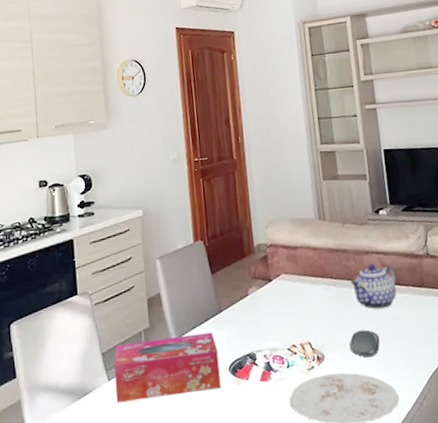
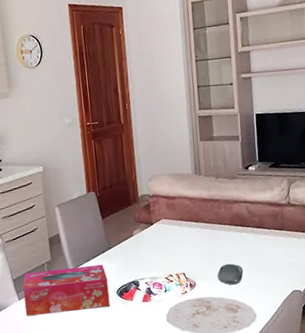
teapot: present [350,263,397,310] -> none [221,210,260,248]

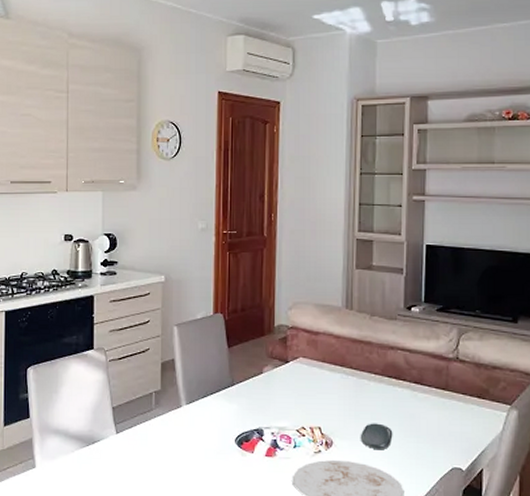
tissue box: present [23,264,110,316] -> none [122,401,226,457]

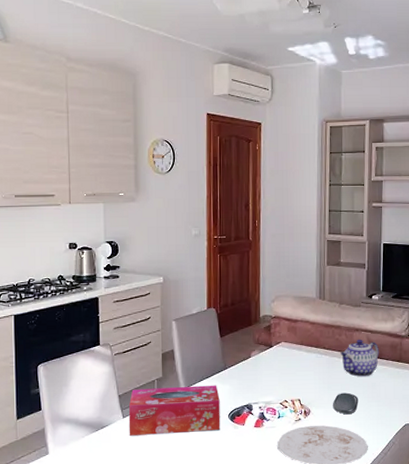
tissue box: none [122,401,226,457] -> present [128,385,220,436]
teapot: none [371,359,419,406] -> present [340,339,379,377]

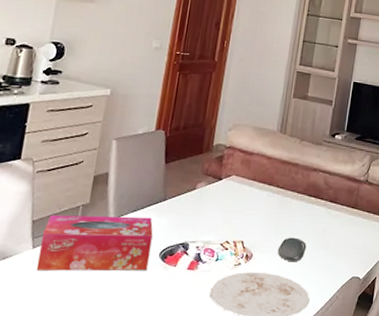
teapot: present [340,339,379,377] -> none [294,180,335,222]

